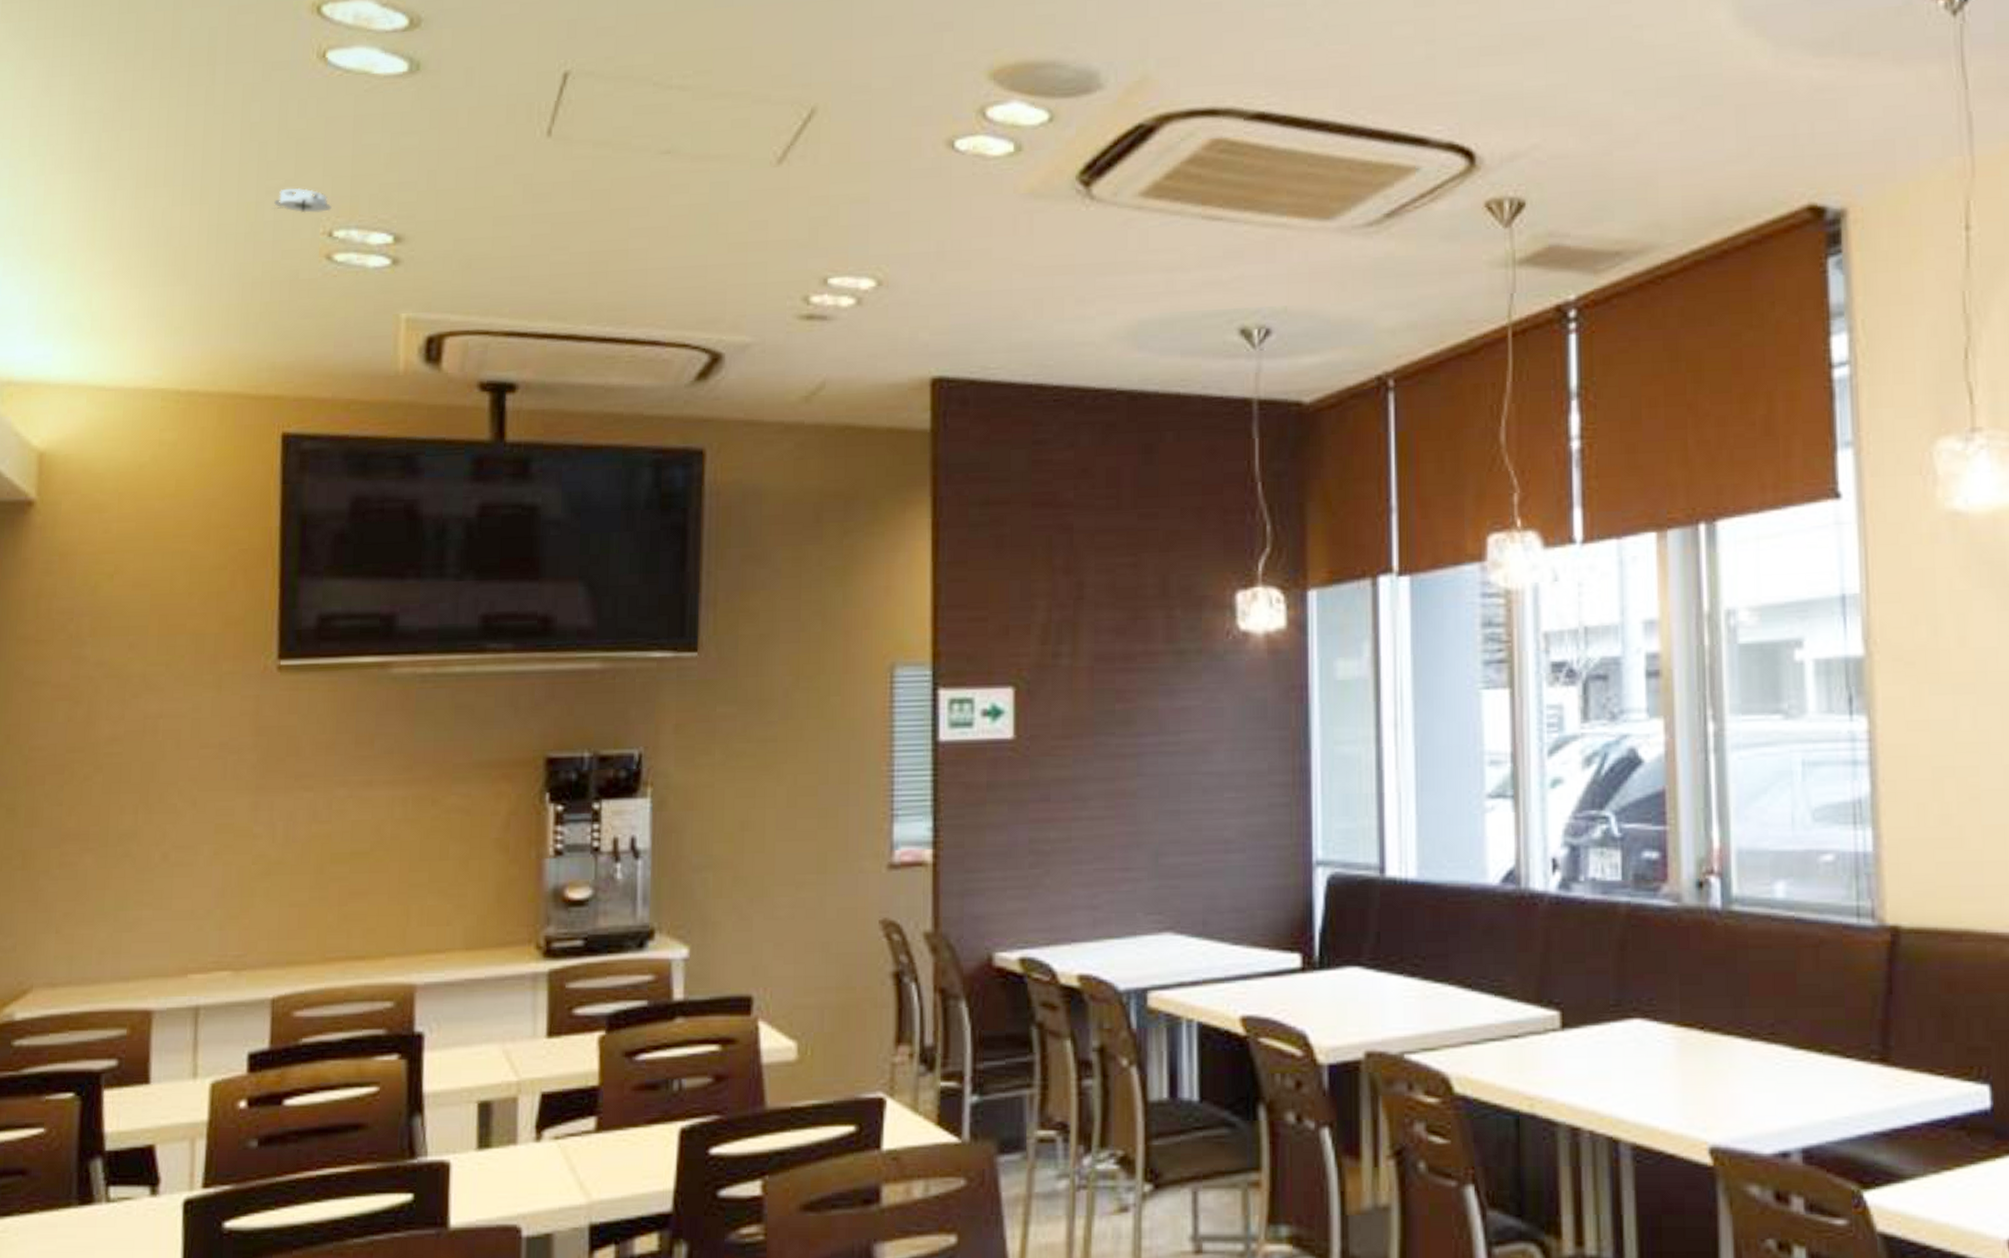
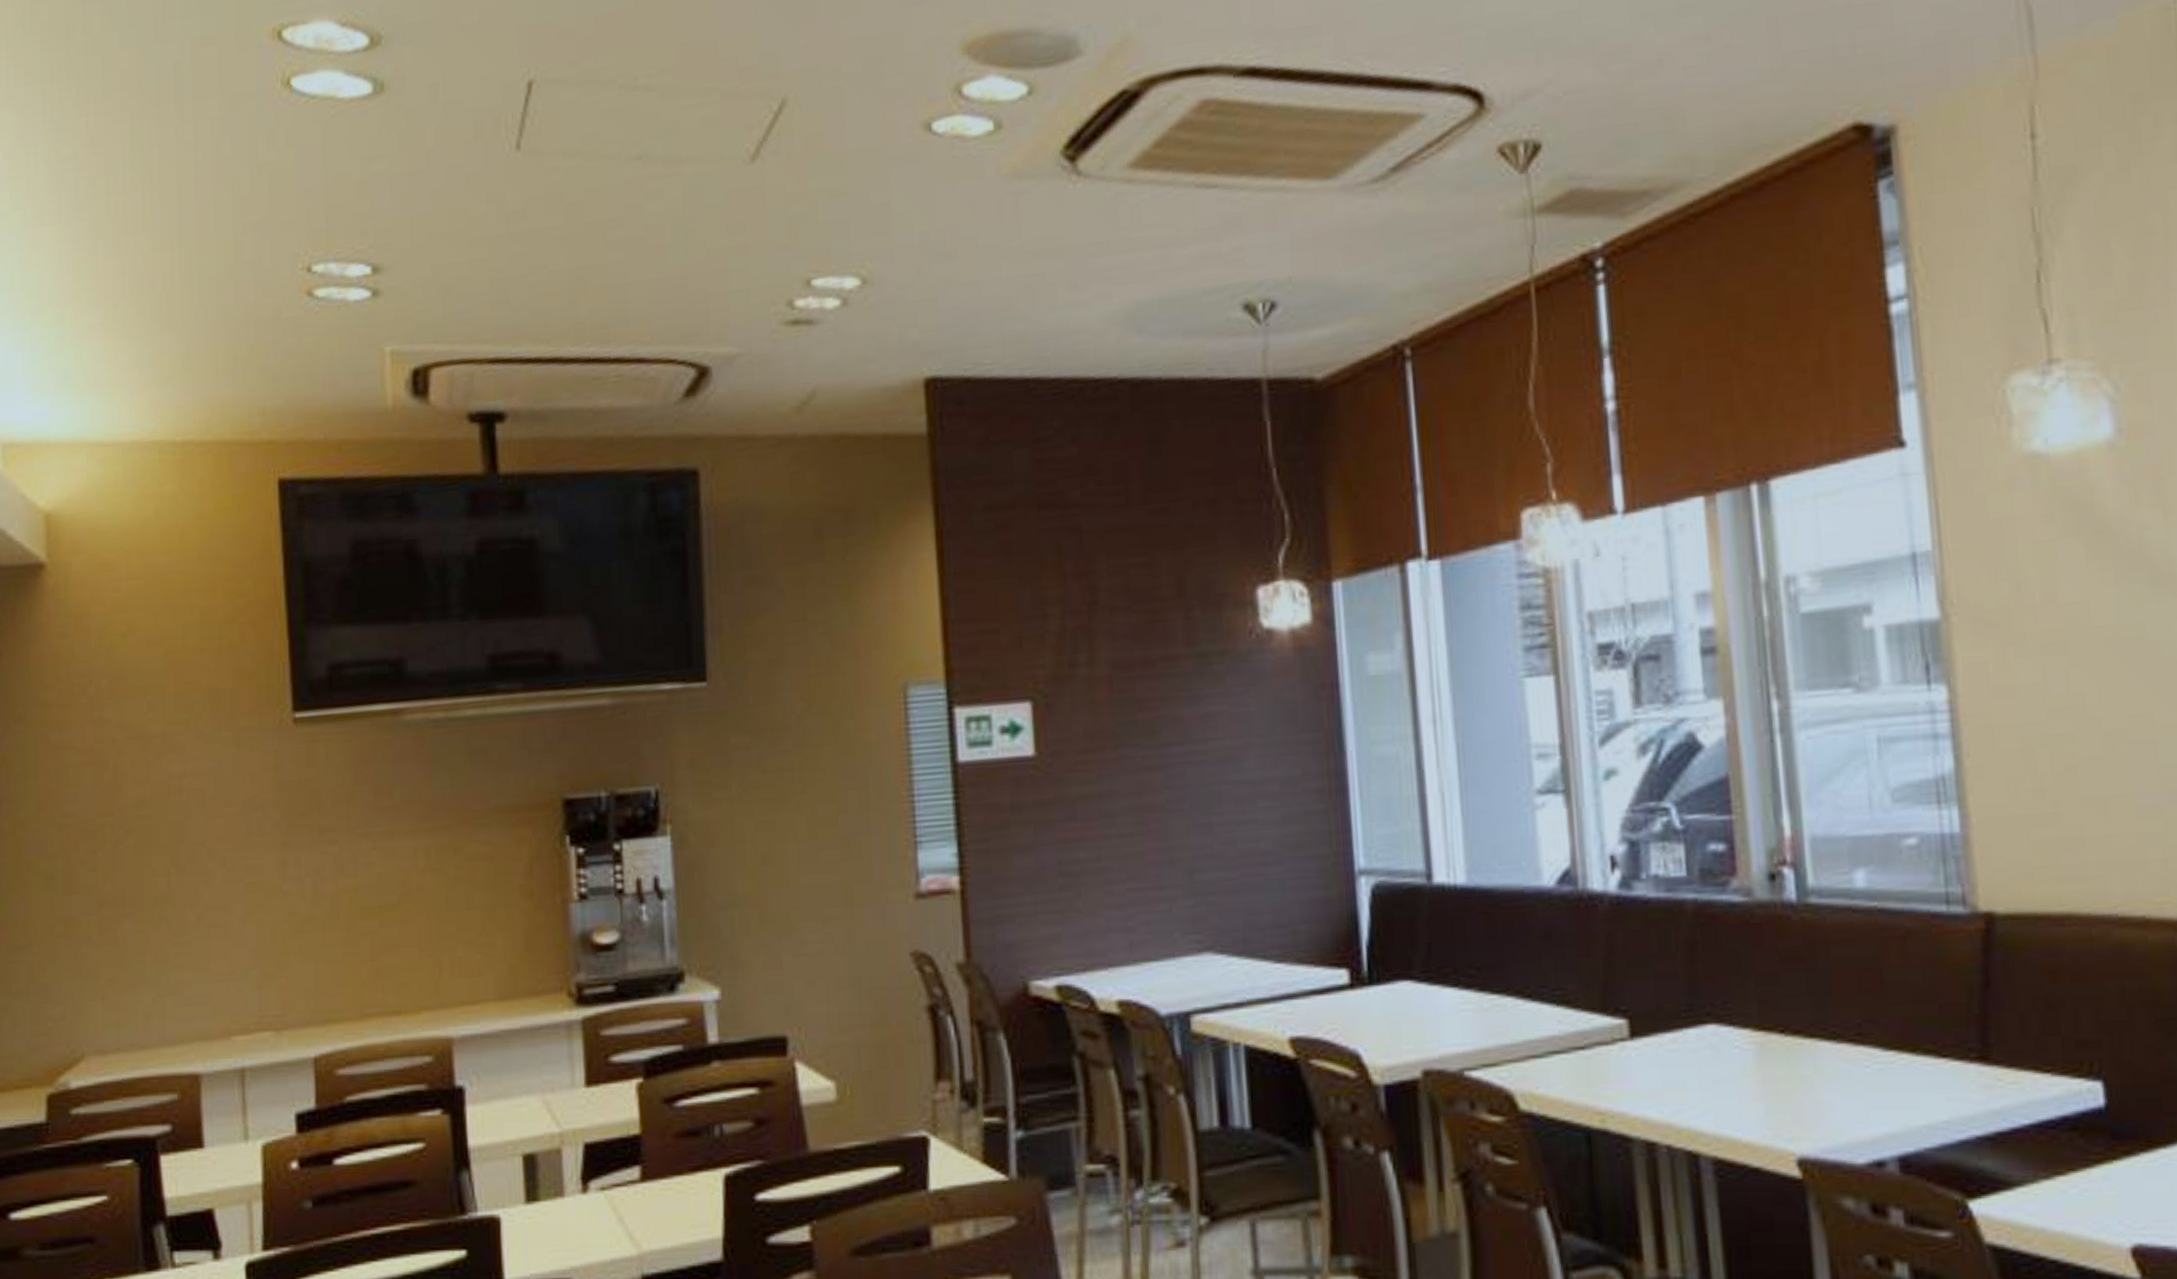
smoke detector: present [273,188,332,213] -> none [251,223,308,249]

